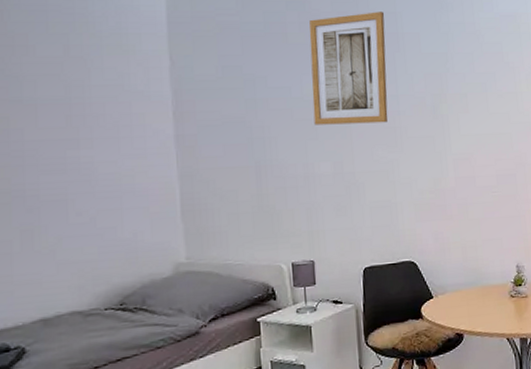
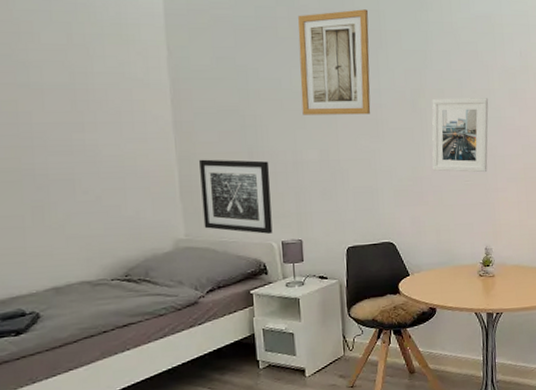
wall art: none [203,175,282,255] -> present [199,159,273,234]
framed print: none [454,102,517,183] -> present [432,98,489,173]

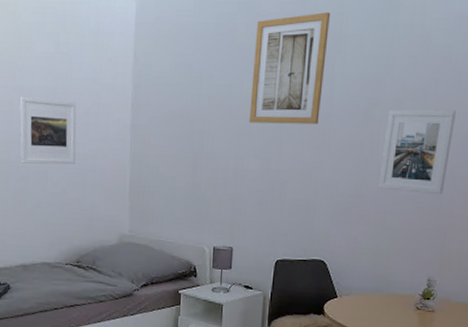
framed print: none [26,94,109,171] -> present [19,96,77,165]
wall art: present [199,159,273,234] -> none [146,161,211,238]

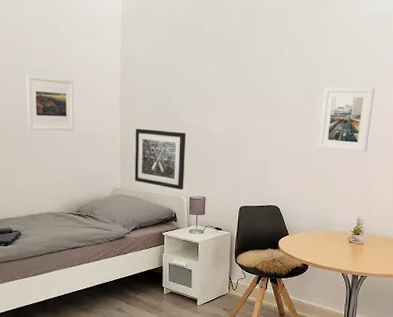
wall art: none [146,161,211,238] -> present [134,128,187,190]
wall art: present [249,12,331,125] -> none [216,10,278,98]

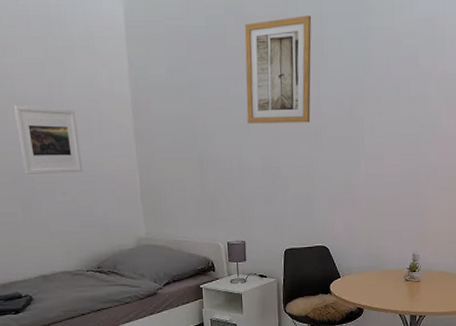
wall art: present [134,128,187,190] -> none [157,165,220,235]
wall art: none [216,10,278,98] -> present [244,15,312,124]
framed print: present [318,86,375,153] -> none [366,105,426,181]

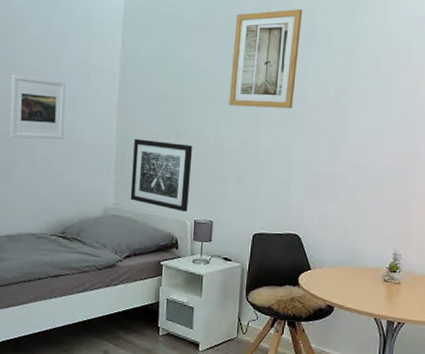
wall art: none [157,165,220,235] -> present [130,138,193,212]

